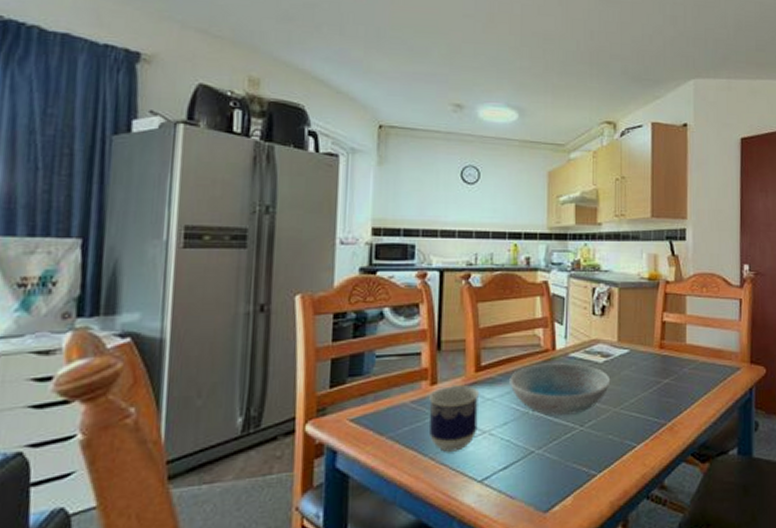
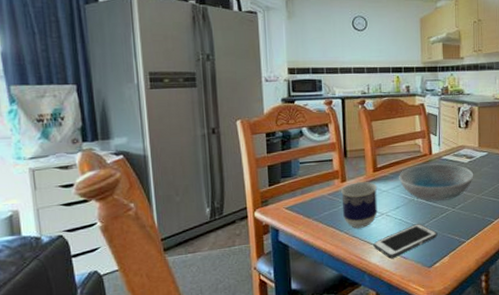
cell phone: none [468,447,559,498] -> present [373,224,438,259]

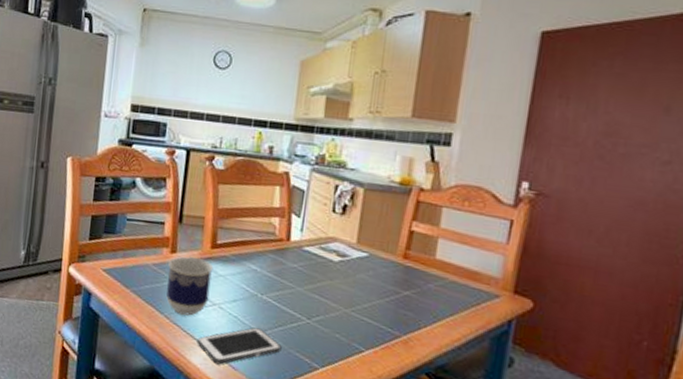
dish: present [399,163,474,201] -> none [242,251,345,307]

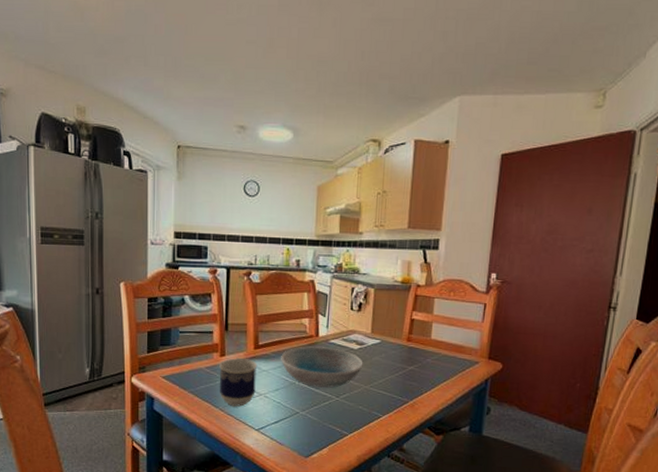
cell phone: present [197,327,282,365] -> none [248,409,318,443]
dish: none [242,251,345,307] -> present [281,346,363,388]

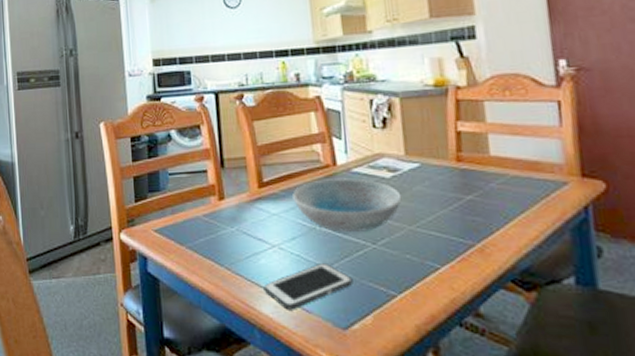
cup: present [219,358,258,407] -> none [219,201,267,263]
cell phone: none [248,409,318,443] -> present [263,263,353,310]

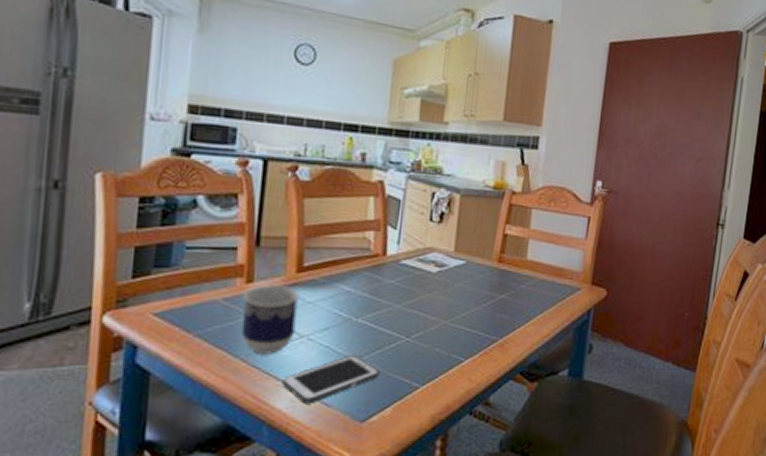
cup: none [219,201,267,263] -> present [242,285,300,354]
dish: present [292,178,402,232] -> none [333,269,443,325]

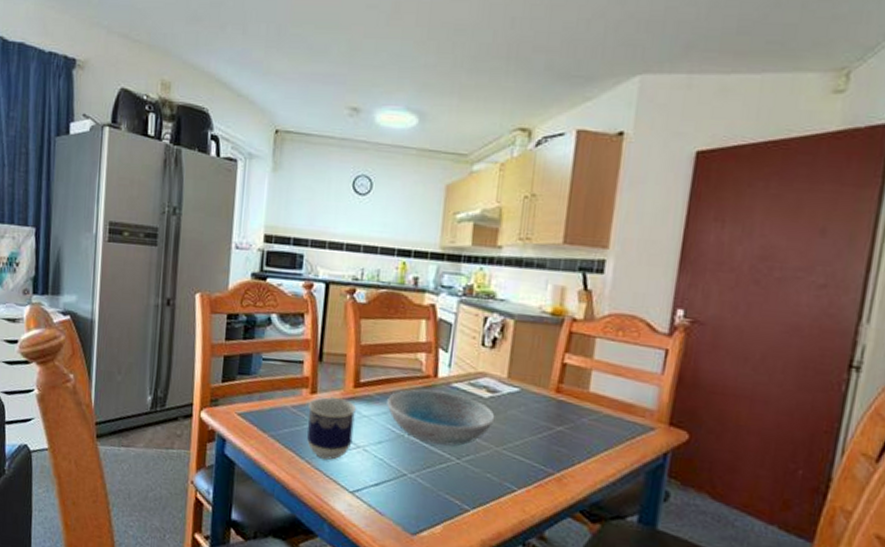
cell phone: present [282,355,380,404] -> none [340,470,431,510]
dish: none [333,269,443,325] -> present [387,389,495,446]

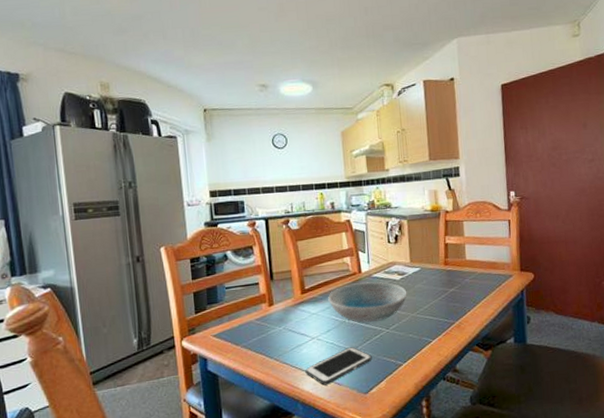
cup: present [307,397,357,460] -> none [269,305,308,354]
cell phone: none [340,470,431,510] -> present [305,347,372,385]

